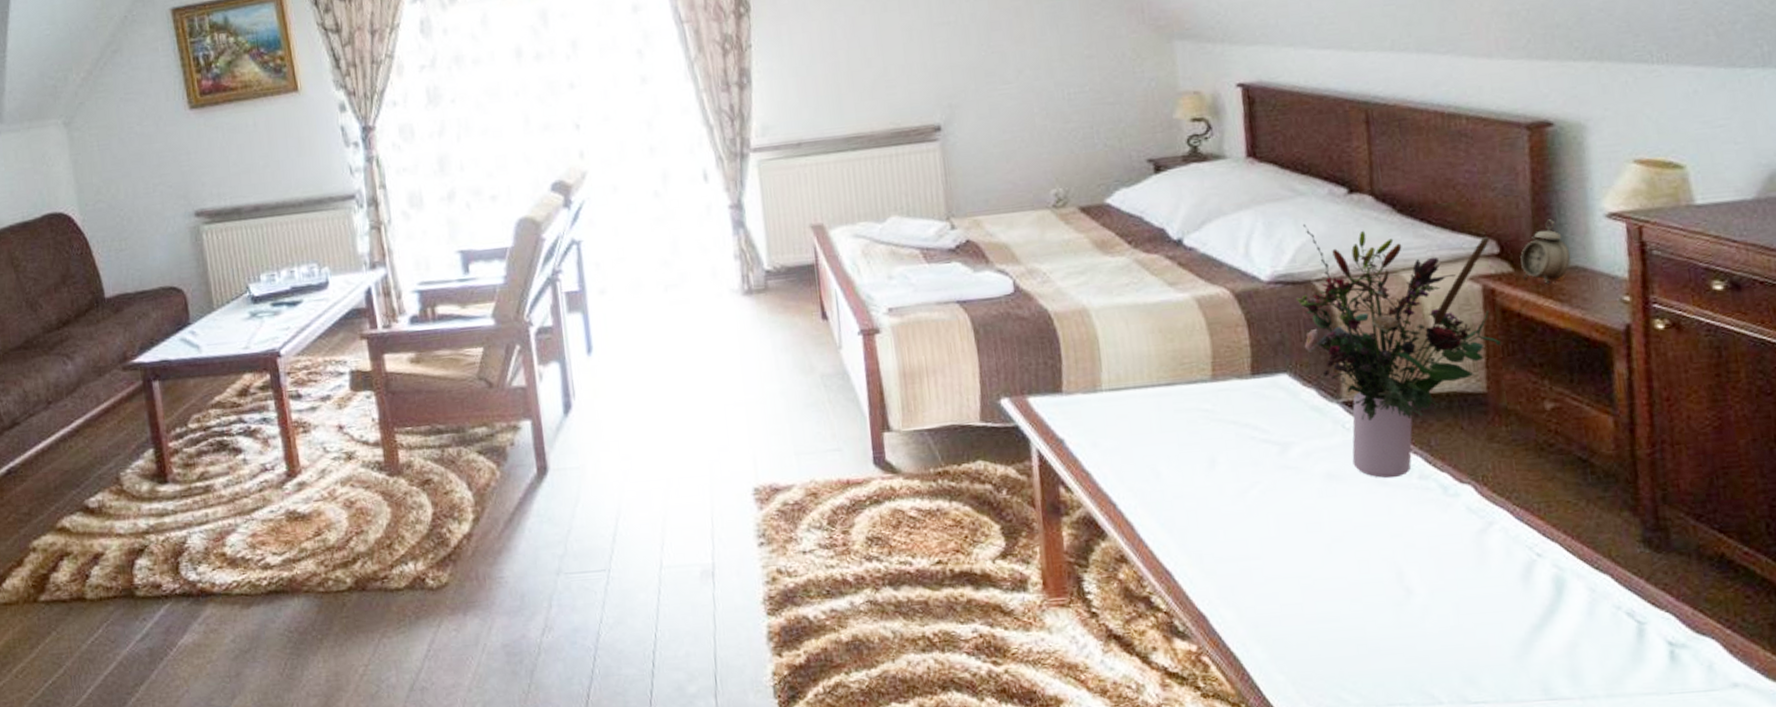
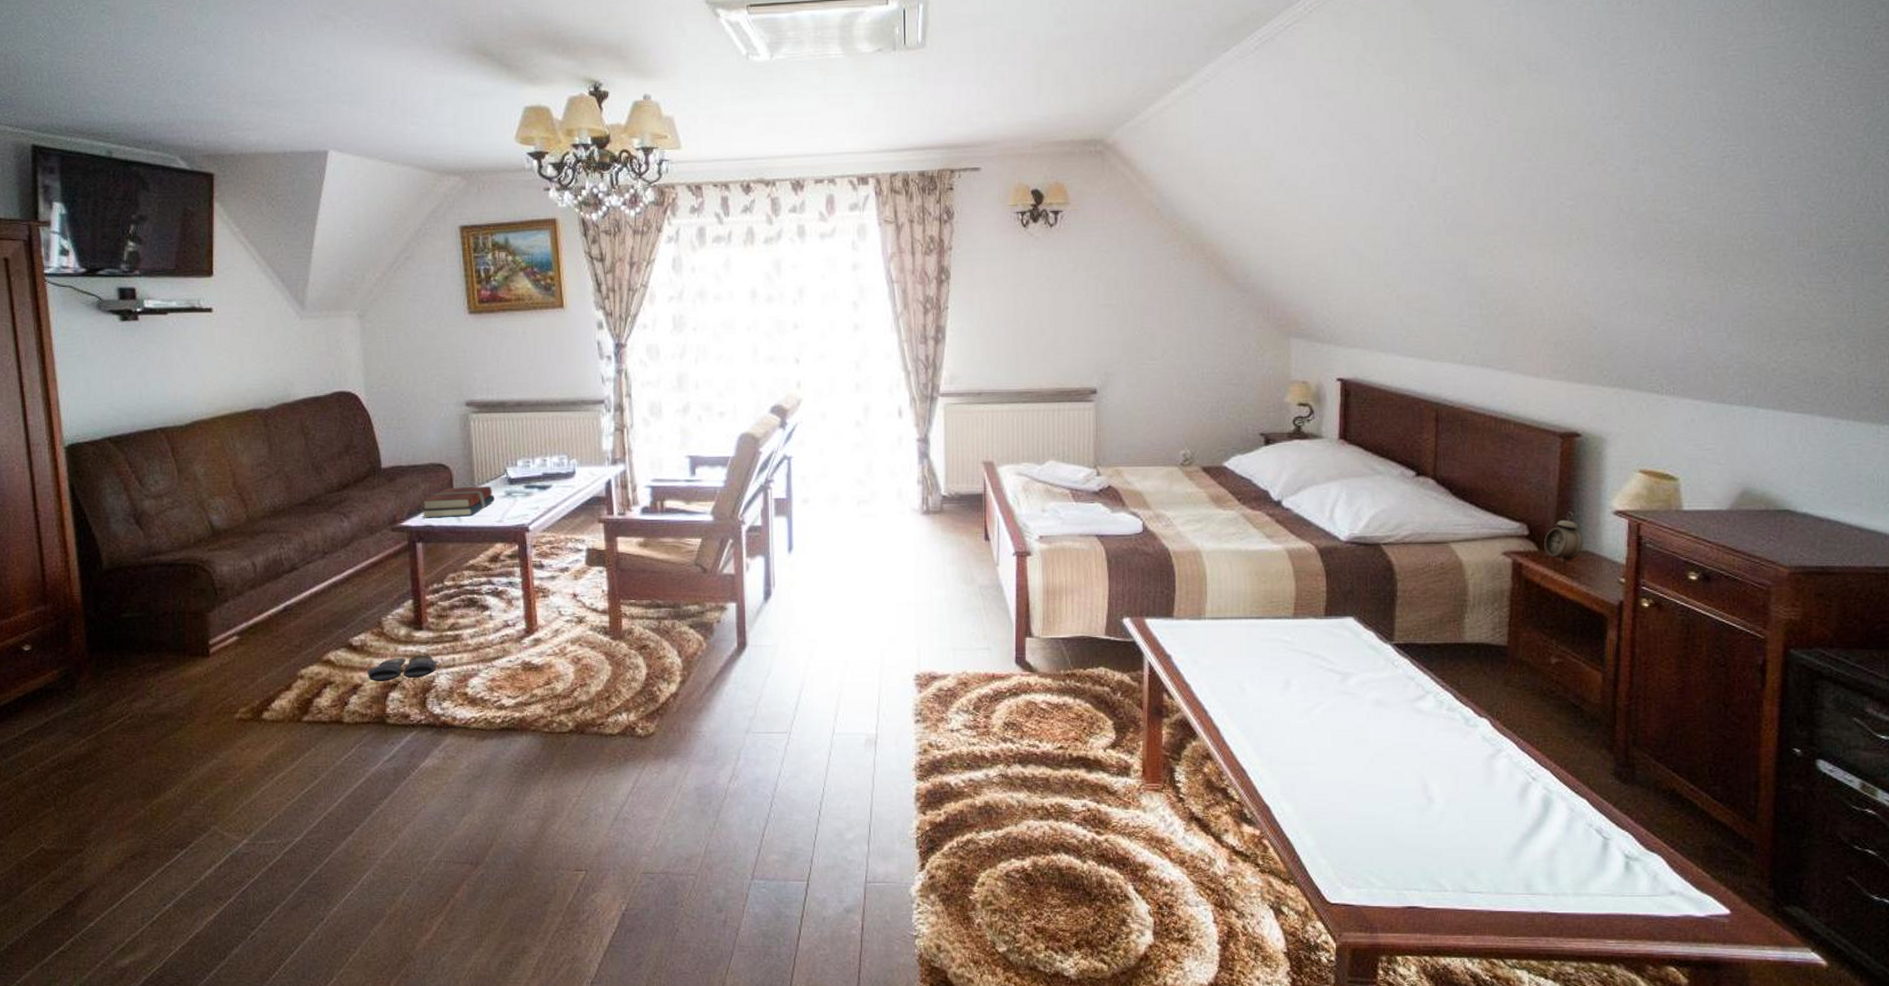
slippers: none [109,511,189,548] -> present [368,655,438,681]
books: none [155,307,238,352] -> present [421,486,494,518]
bouquet: present [1296,223,1501,479] -> none [1367,497,1523,708]

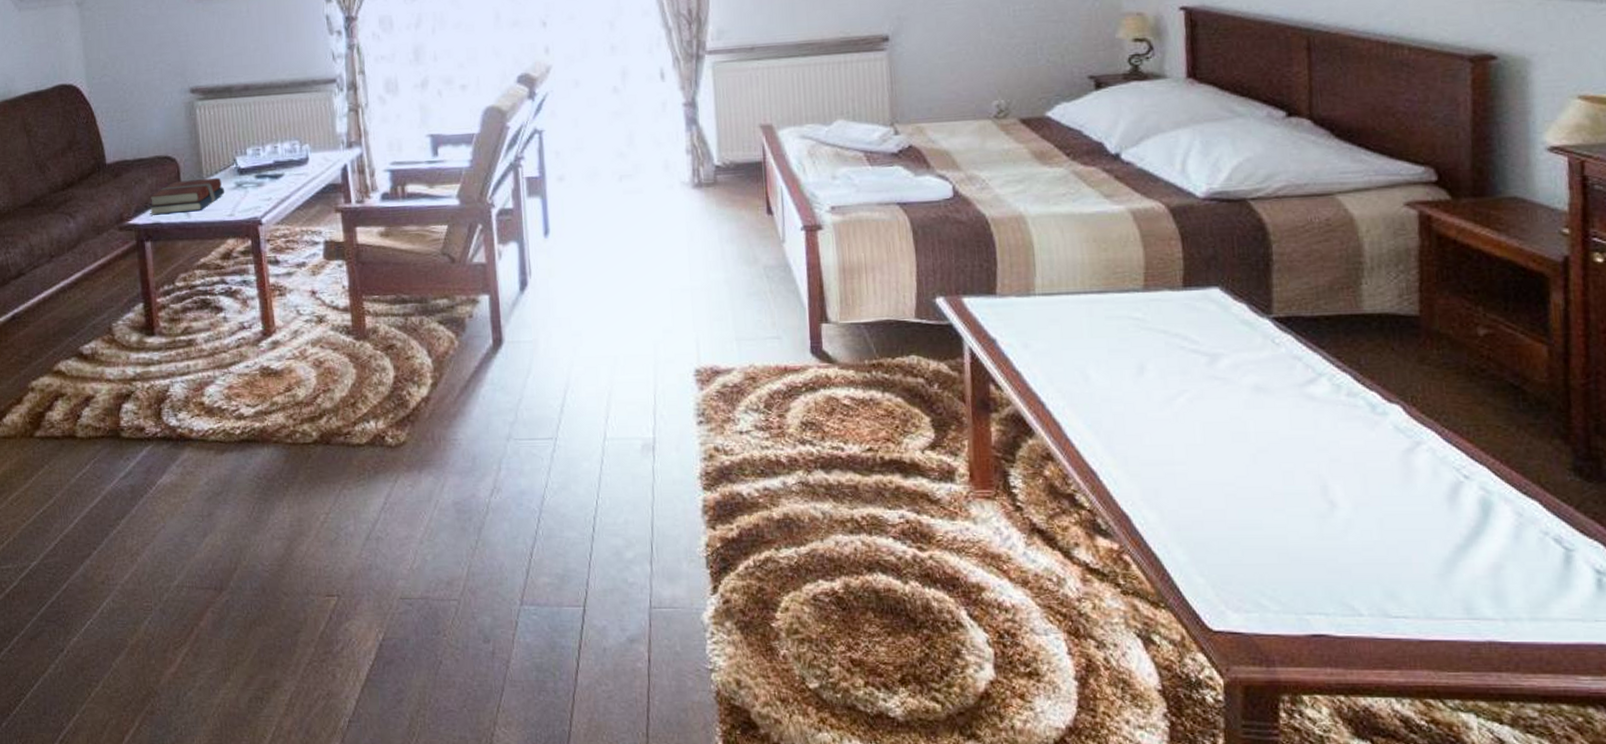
slippers: present [368,655,438,681] -> none [100,362,172,392]
alarm clock: present [1544,511,1583,563] -> none [1458,150,1510,213]

